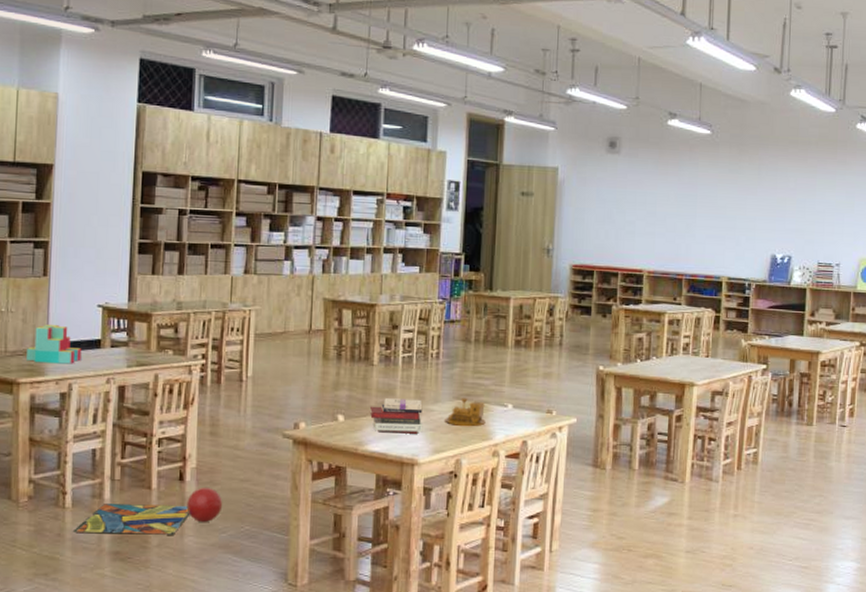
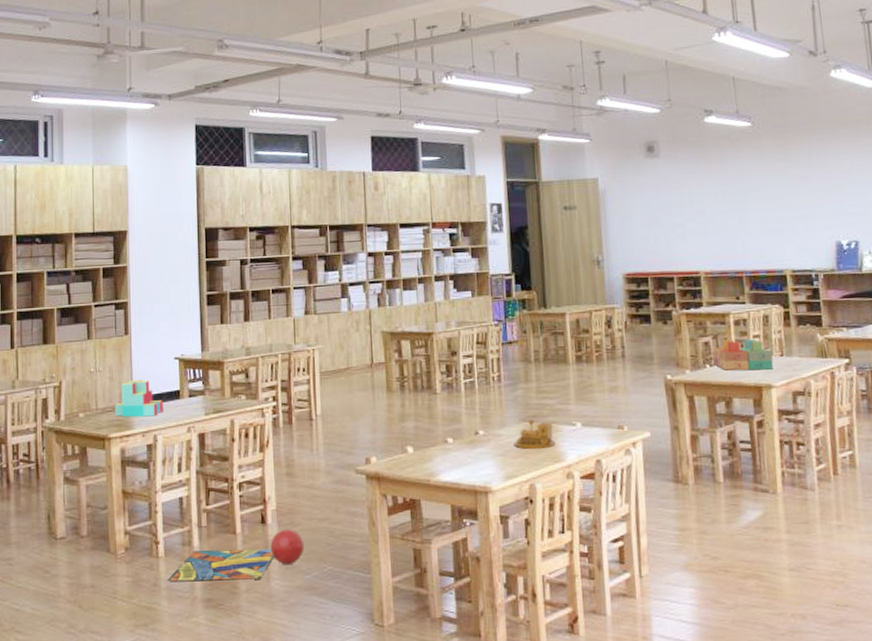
books: present [369,398,423,434] -> none [437,425,493,462]
toy blocks: none [644,336,699,369] -> present [712,339,773,371]

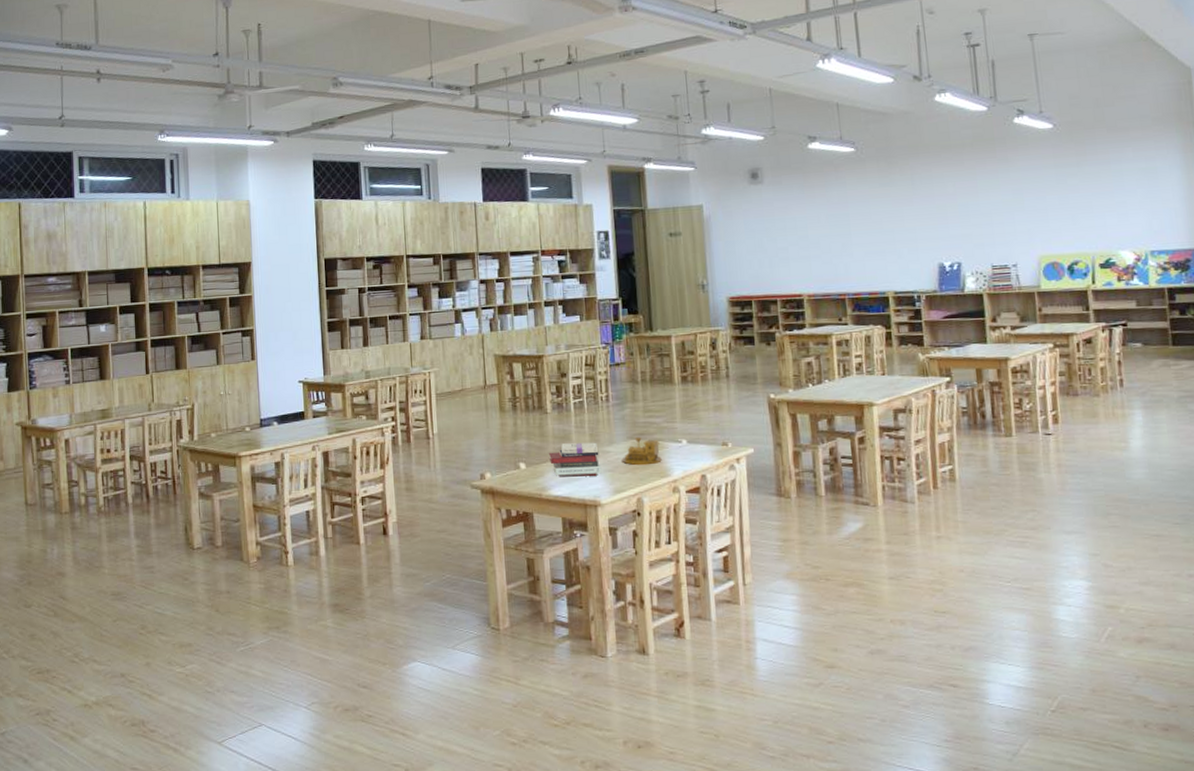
toy blocks: present [115,380,163,418] -> none [244,402,289,437]
play mat: present [168,548,275,581] -> none [297,558,396,588]
ball: present [270,528,305,566] -> none [392,539,424,574]
books: none [437,425,493,462] -> present [548,442,602,477]
toy blocks: present [712,339,773,371] -> none [815,359,875,390]

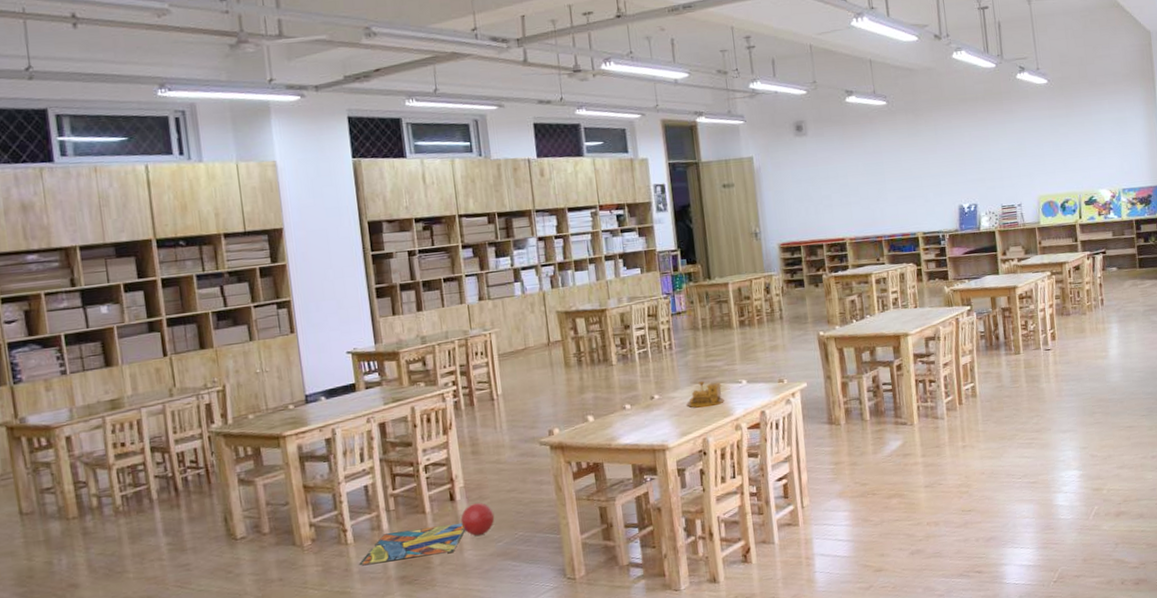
play mat: none [297,558,396,588] -> present [359,522,466,565]
ball: none [392,539,424,574] -> present [460,502,495,536]
books: present [548,442,602,477] -> none [615,389,668,425]

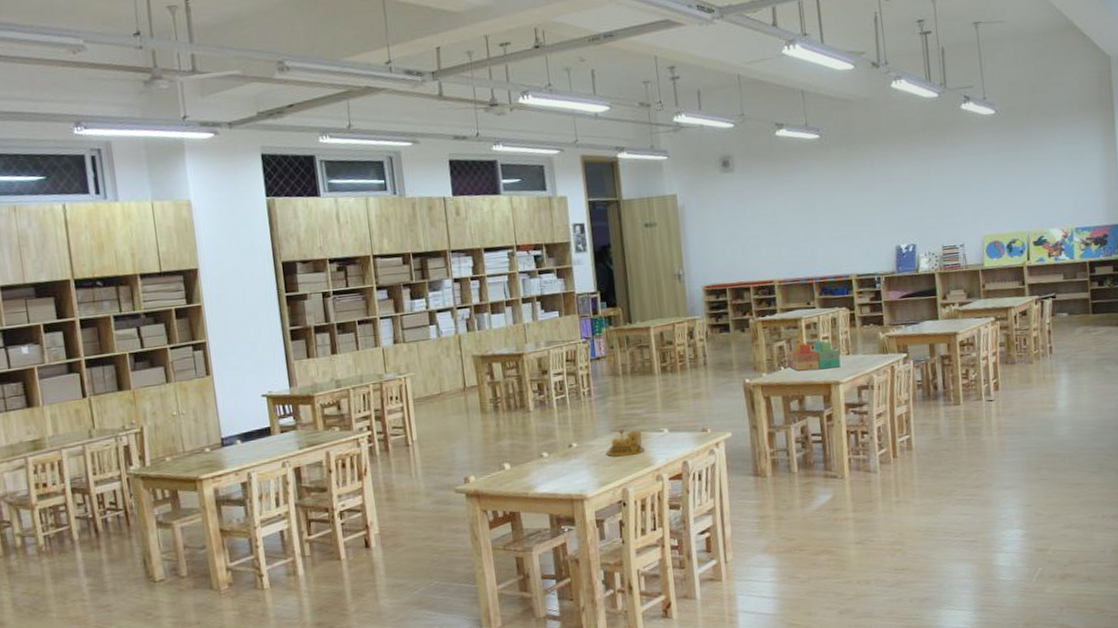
play mat: present [359,522,466,565] -> none [275,570,381,611]
ball: present [460,502,495,536] -> none [376,549,410,584]
toy blocks: none [858,294,909,324] -> present [786,340,841,371]

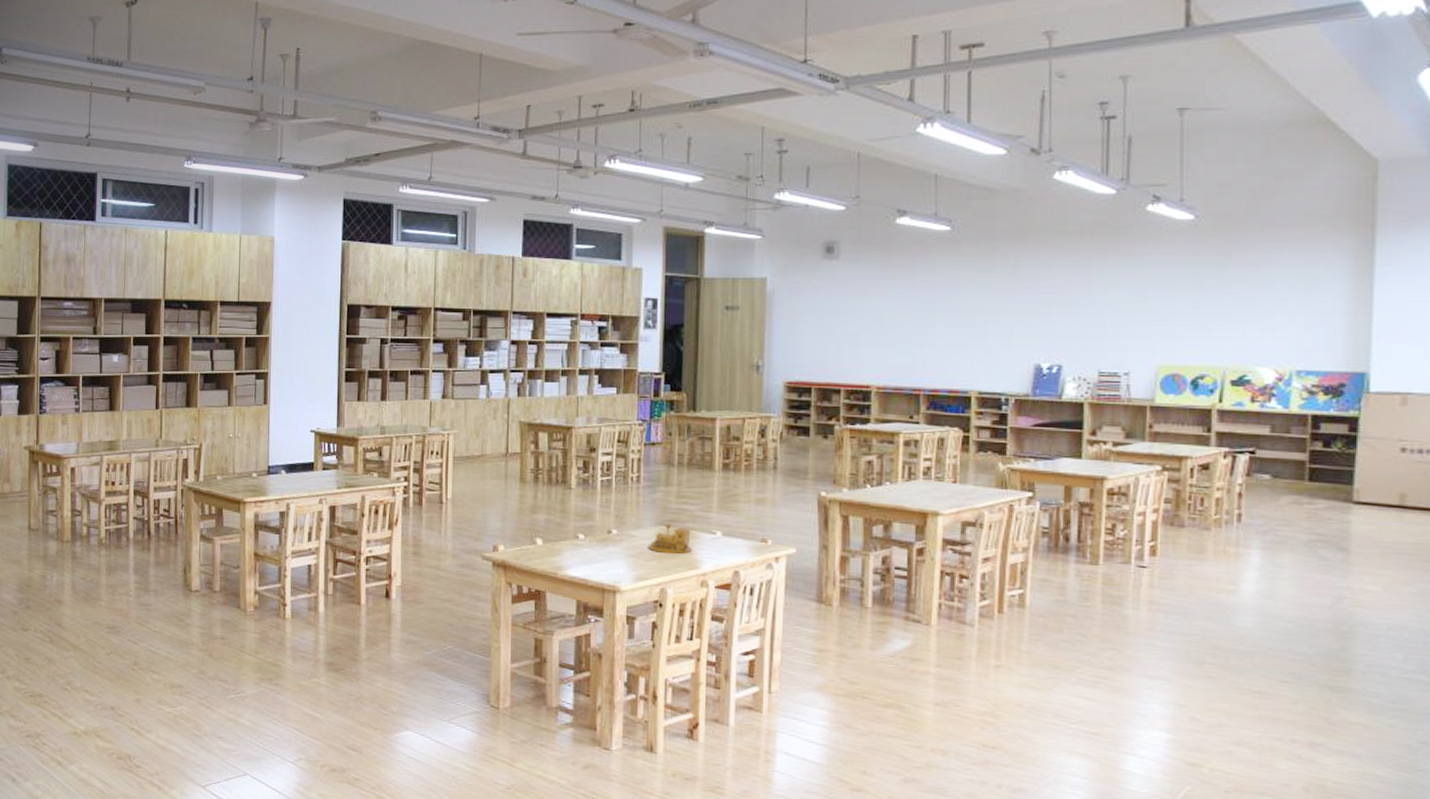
toy blocks: present [786,340,841,371] -> none [875,459,943,496]

